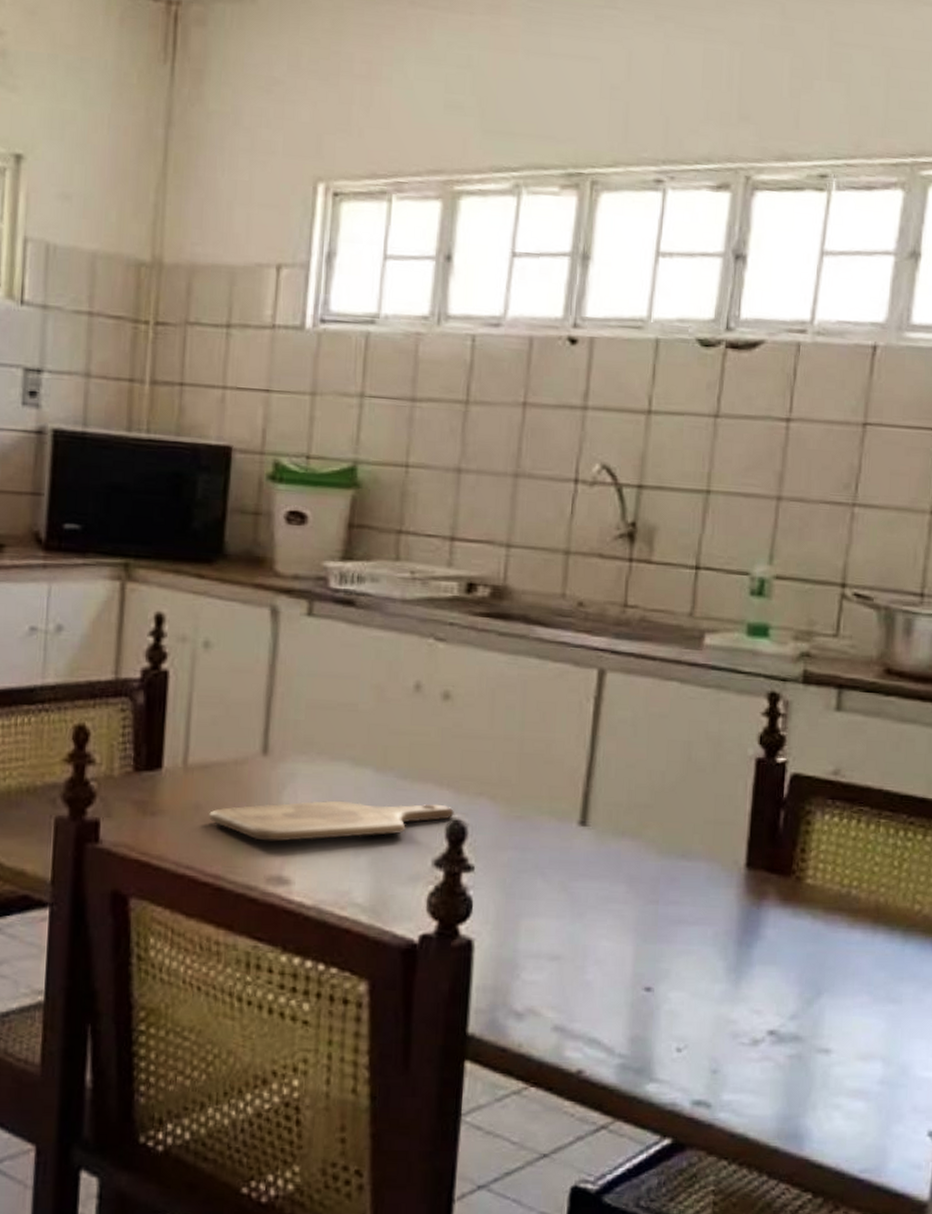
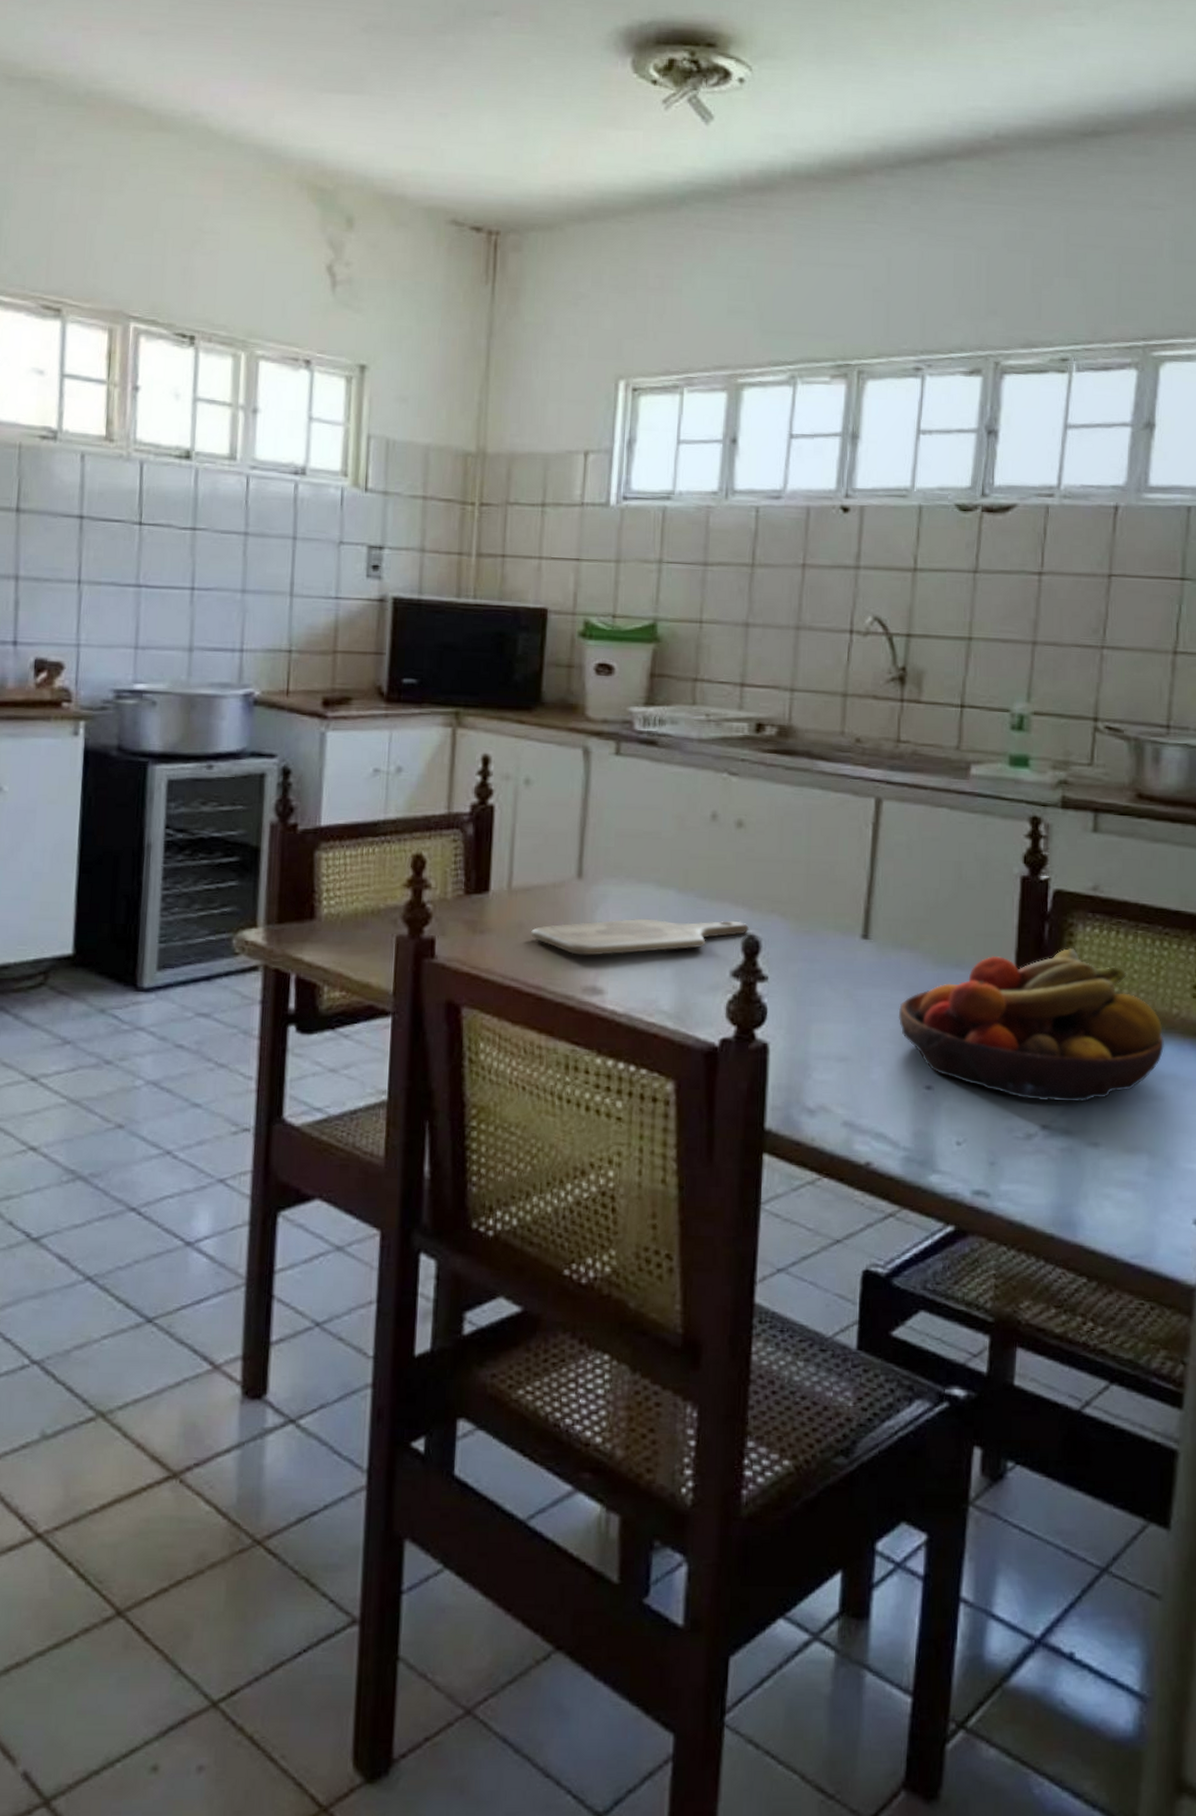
fruit bowl: none [616,837,904,1006] -> present [898,947,1164,1103]

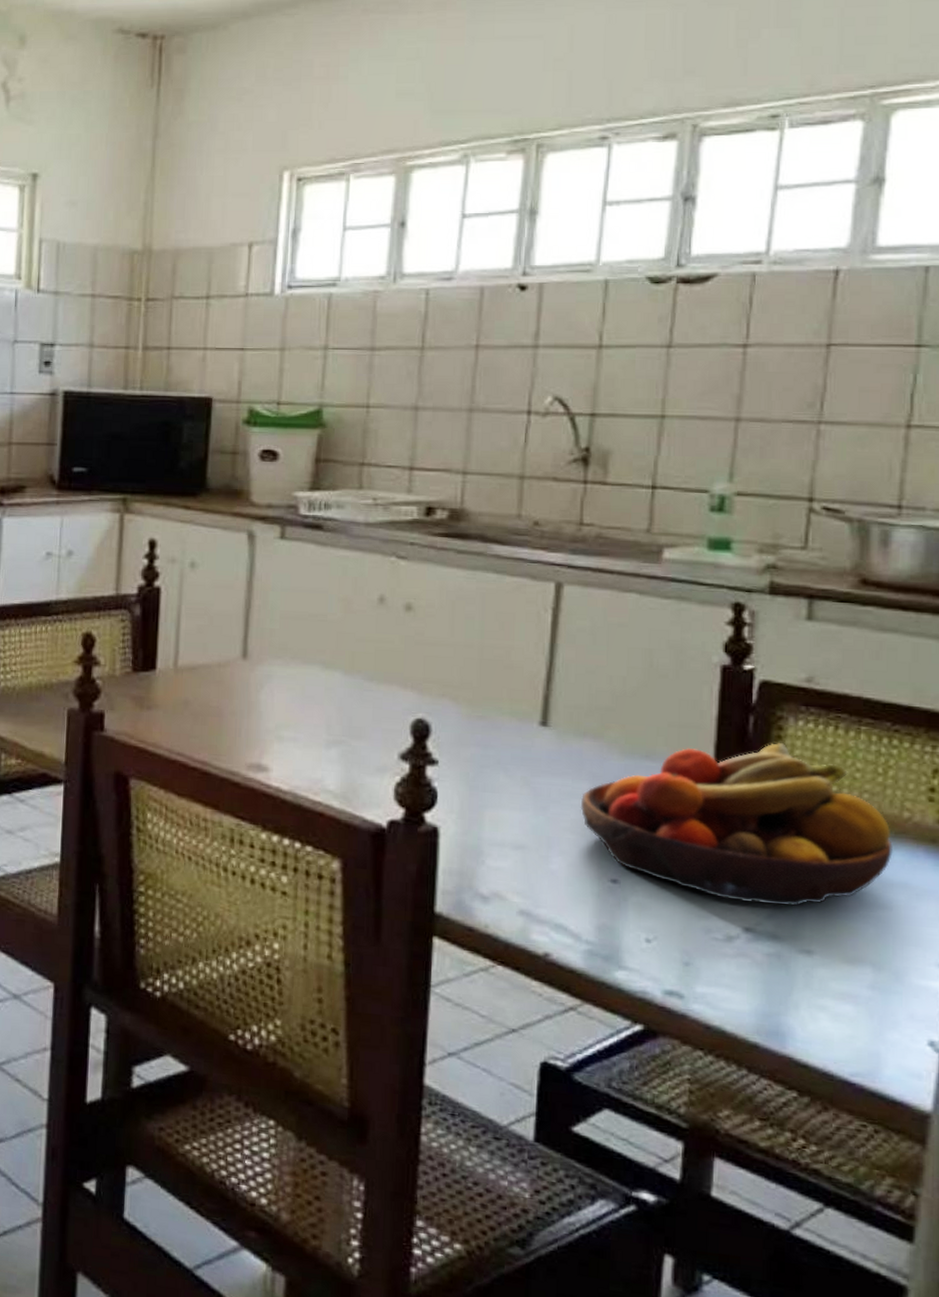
cutting board: present [531,918,750,956] -> none [196,698,419,734]

